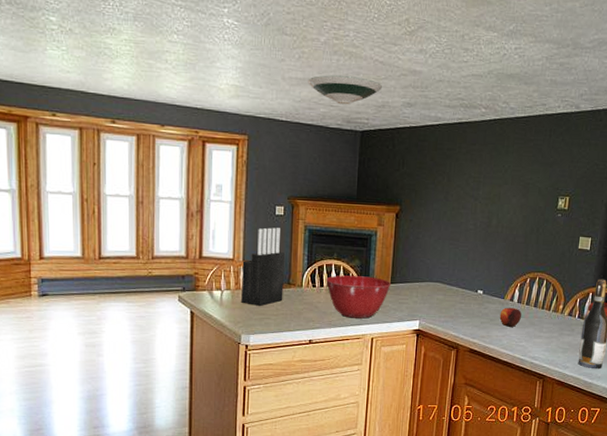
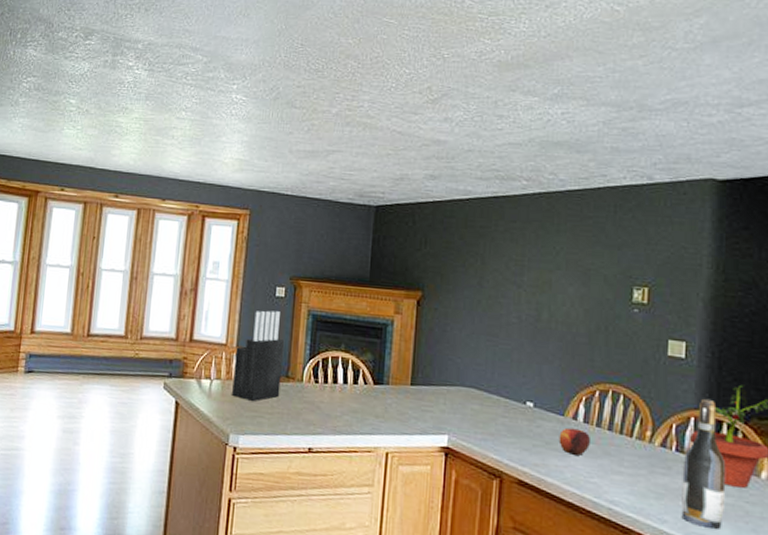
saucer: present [308,75,382,105] -> none [316,147,400,178]
mixing bowl: present [326,275,392,319] -> none [331,370,412,427]

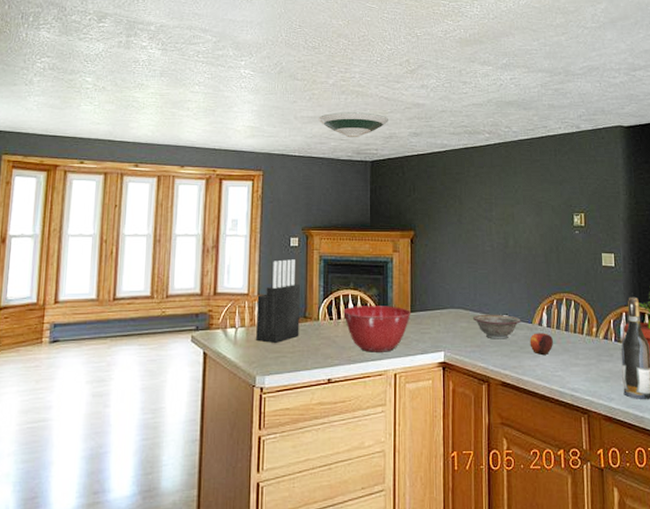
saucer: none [316,147,400,178] -> present [318,112,388,138]
mixing bowl: none [331,370,412,427] -> present [343,306,412,352]
decorative bowl: none [487,397,550,431] -> present [472,314,521,340]

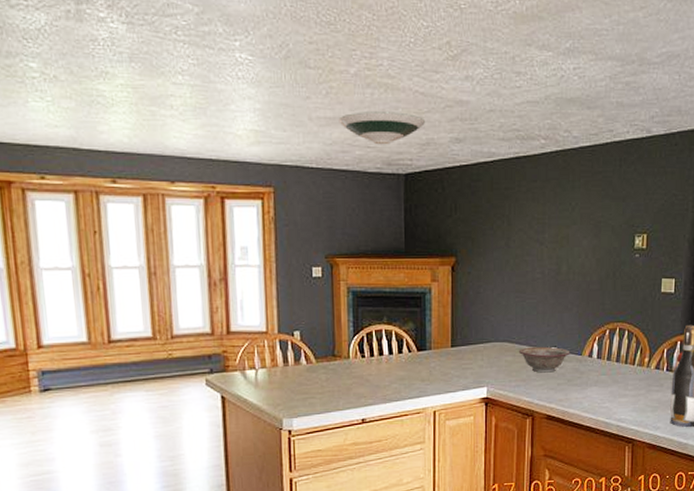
knife block: present [256,259,300,344] -> none [278,292,328,385]
mixing bowl: present [343,306,412,352] -> none [376,341,452,390]
apple: present [529,333,554,355] -> none [578,364,604,387]

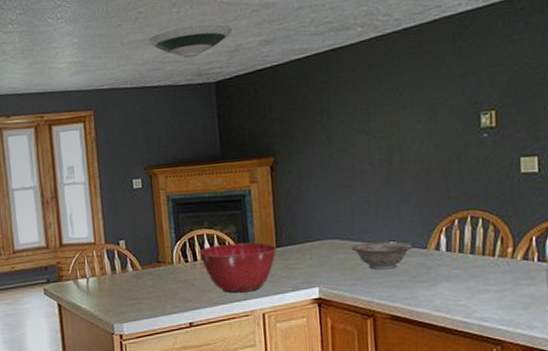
mixing bowl: none [376,341,452,390] -> present [199,242,278,293]

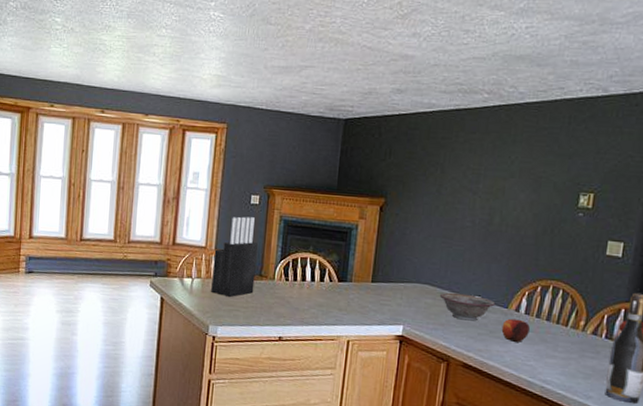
knife block: none [105,202,154,291] -> present [211,216,258,298]
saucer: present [148,24,232,59] -> none [290,62,369,93]
mixing bowl: present [199,242,278,293] -> none [300,269,373,319]
apple: none [424,258,456,283] -> present [501,318,531,342]

